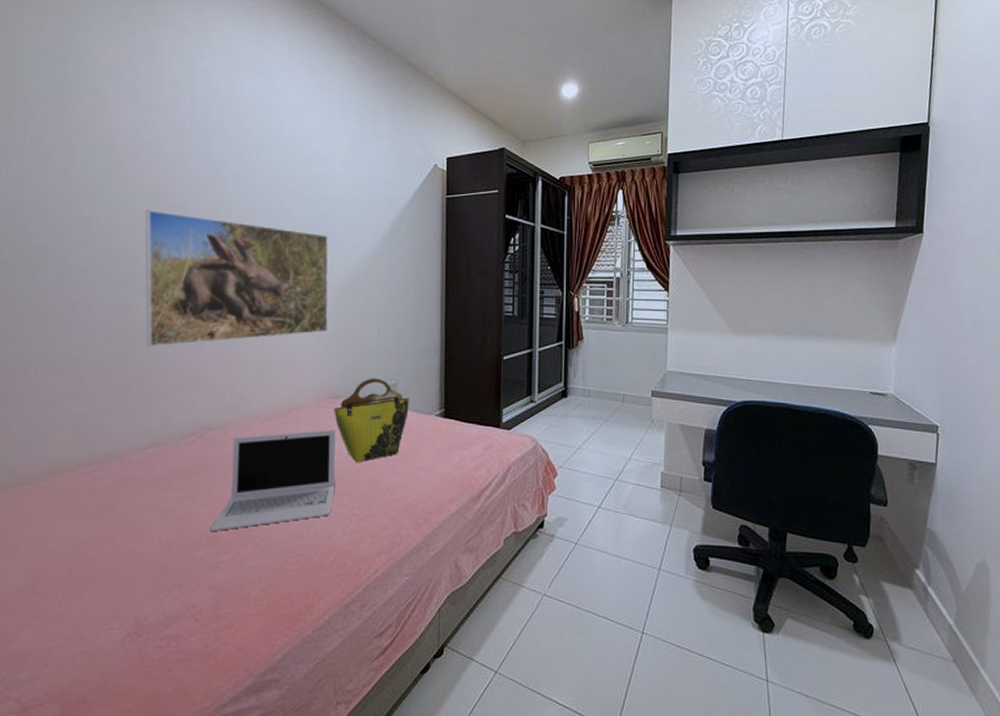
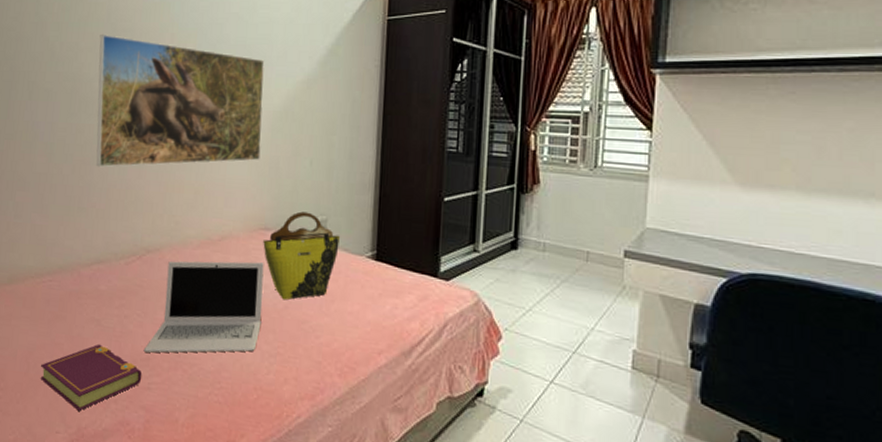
book: none [87,531,209,602] -> present [40,345,142,411]

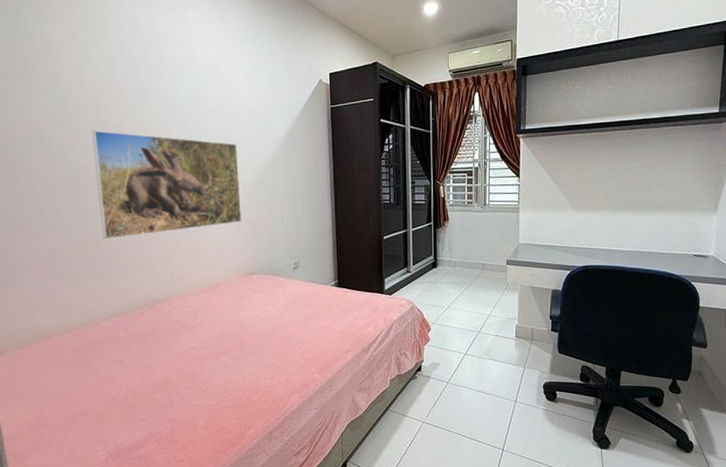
book: present [40,345,142,411] -> none [75,379,164,432]
laptop: present [143,261,264,353] -> none [163,299,256,378]
tote bag: present [263,211,340,300] -> none [251,257,310,325]

